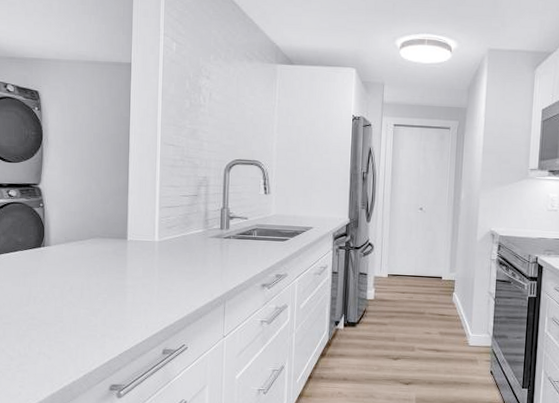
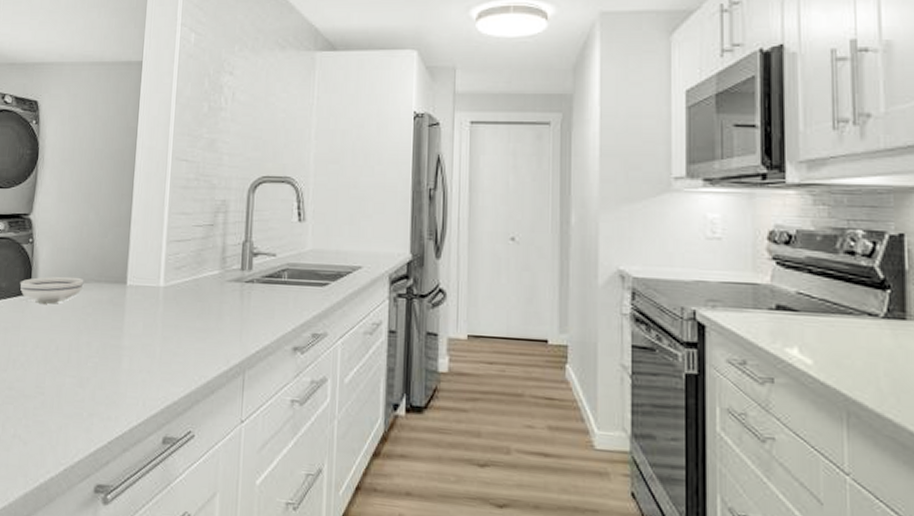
bowl: none [34,233,91,255] -> present [20,276,84,304]

